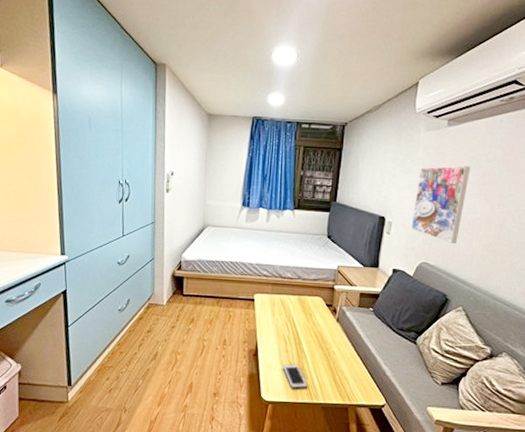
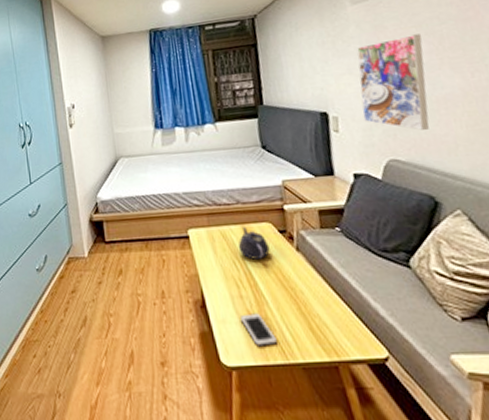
teapot: none [292,298,317,324] -> present [238,227,270,260]

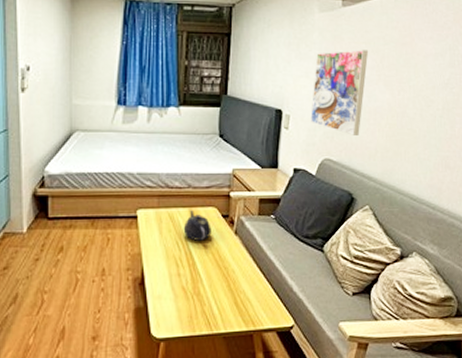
cell phone: present [239,313,277,347] -> none [174,290,205,320]

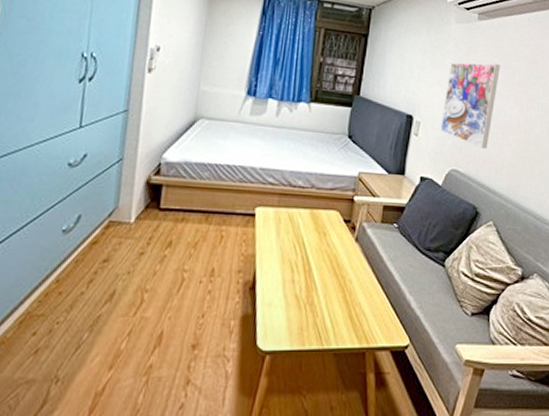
teapot: present [183,210,212,241] -> none [302,212,332,246]

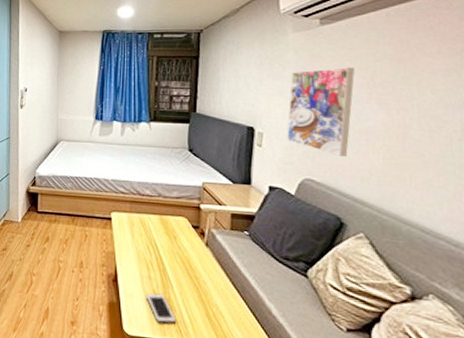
cell phone: none [286,298,317,332] -> present [145,293,175,324]

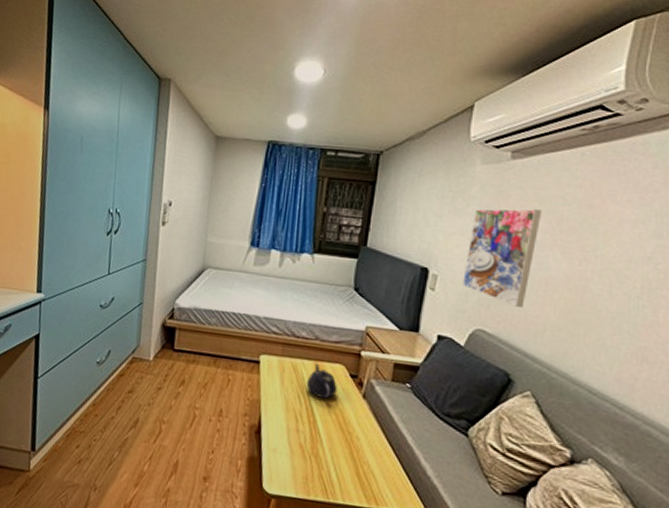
cell phone: present [145,293,175,324] -> none [291,448,322,482]
teapot: none [154,218,182,248] -> present [306,364,337,399]

